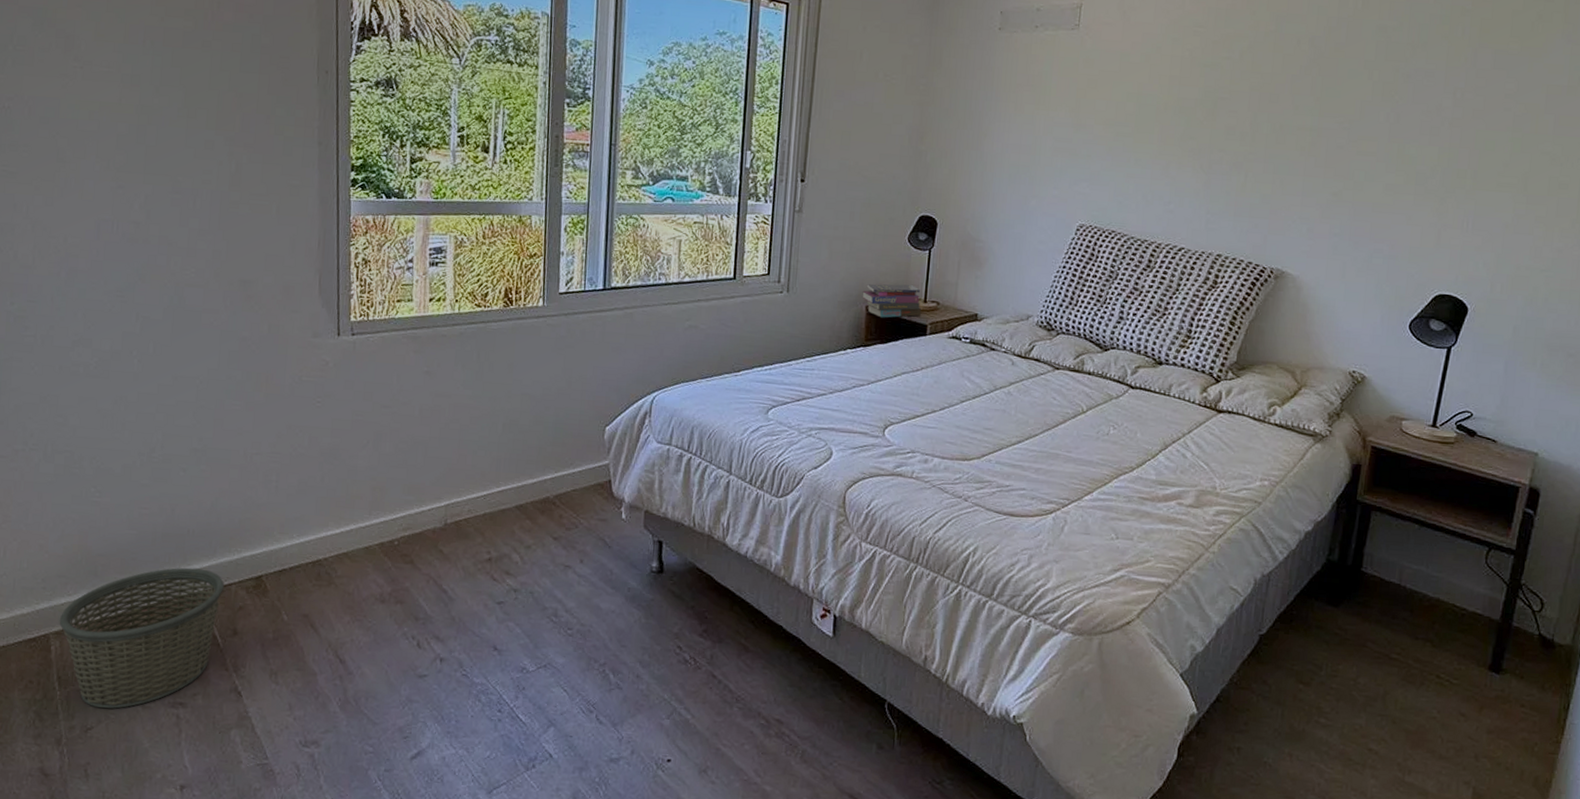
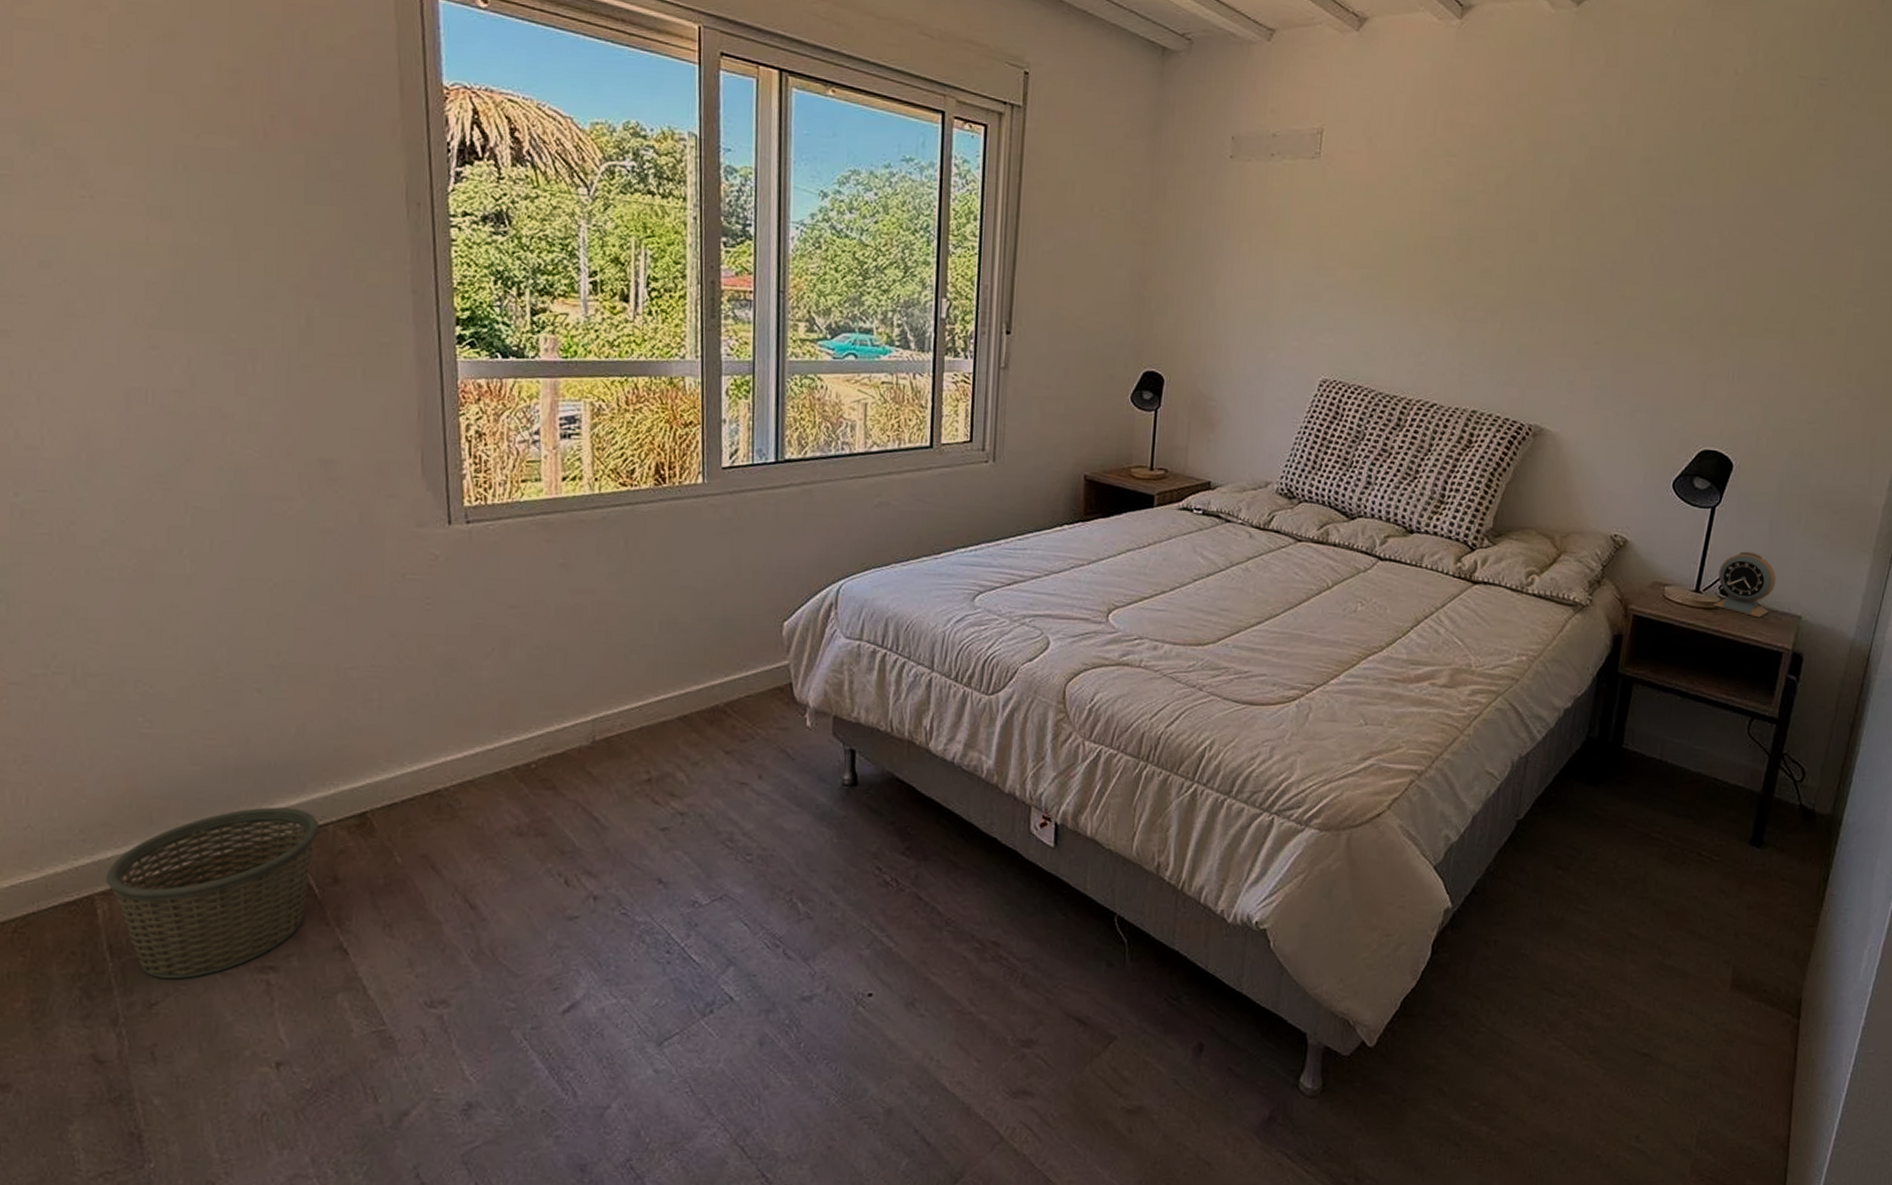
books: present [862,284,921,318] -> none [1079,450,1147,489]
alarm clock: none [1450,390,1512,453] -> present [1713,551,1776,618]

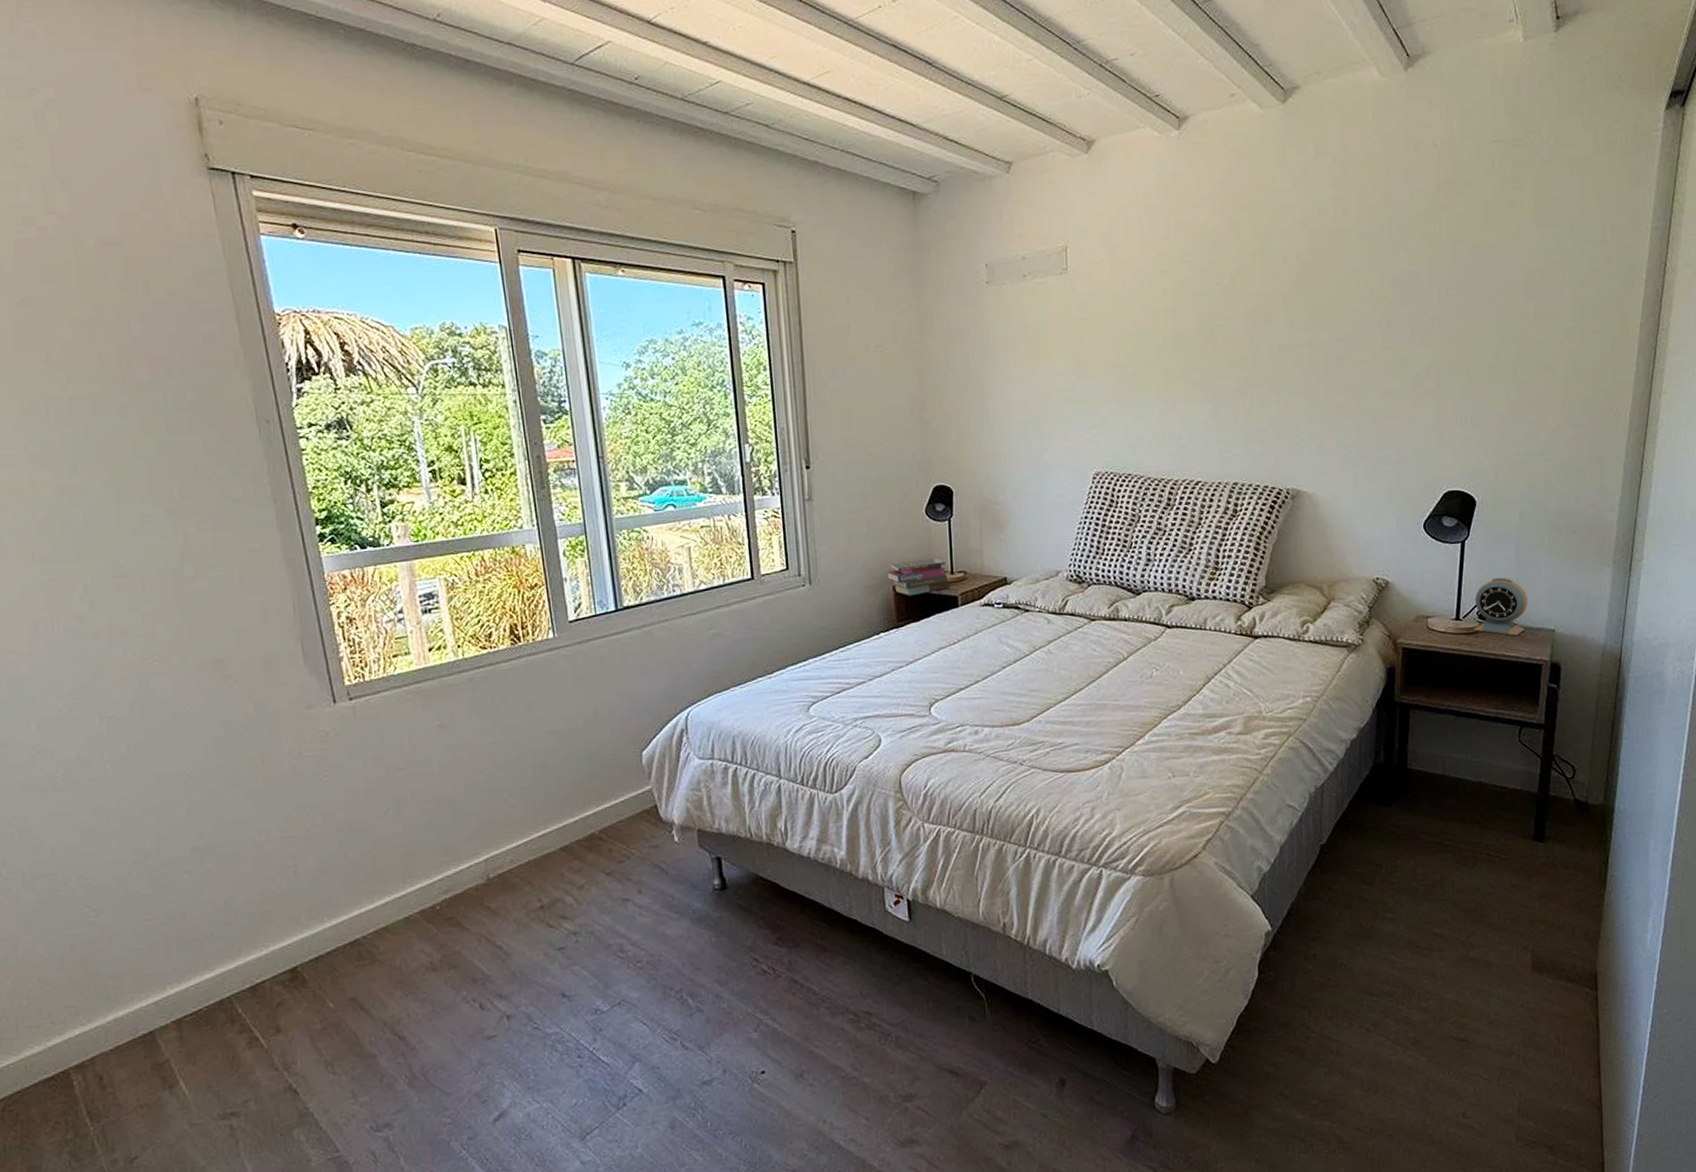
basket: present [106,807,318,980] -> none [76,971,257,1136]
books: none [1079,450,1147,489] -> present [887,558,950,596]

